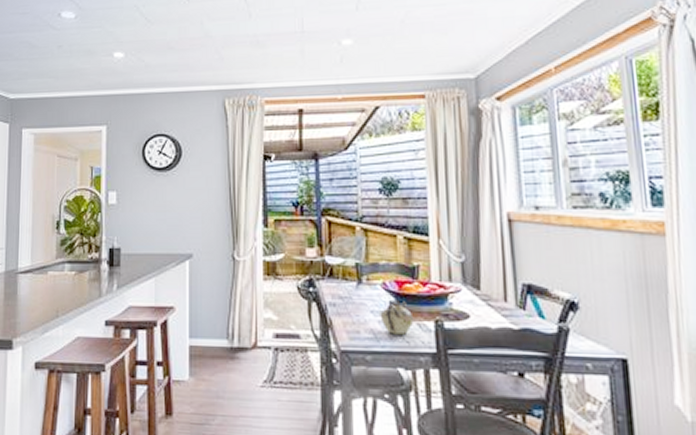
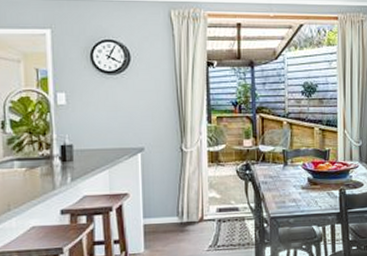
teapot: present [380,299,414,335] -> none [300,176,325,202]

